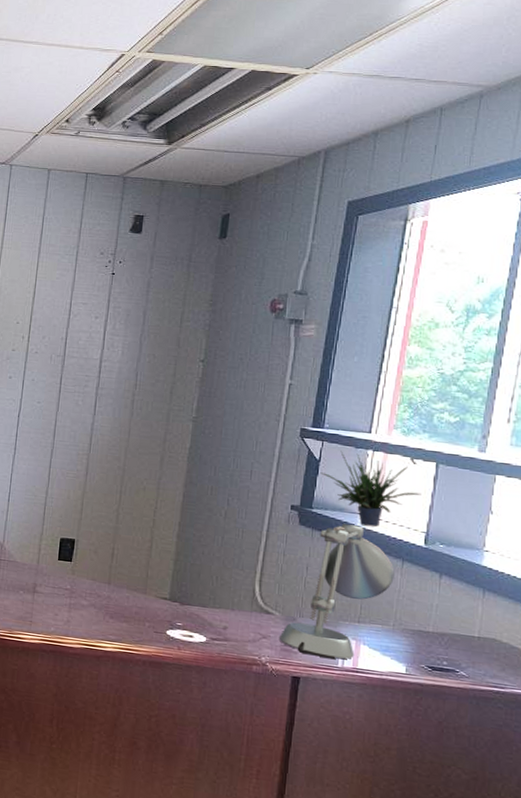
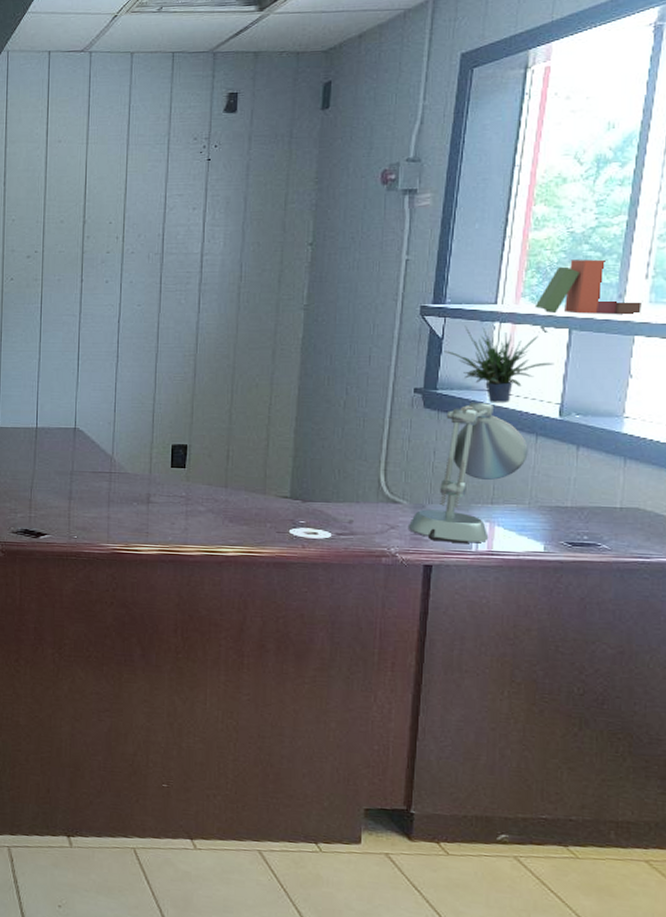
books: none [405,398,505,455] -> present [534,259,643,315]

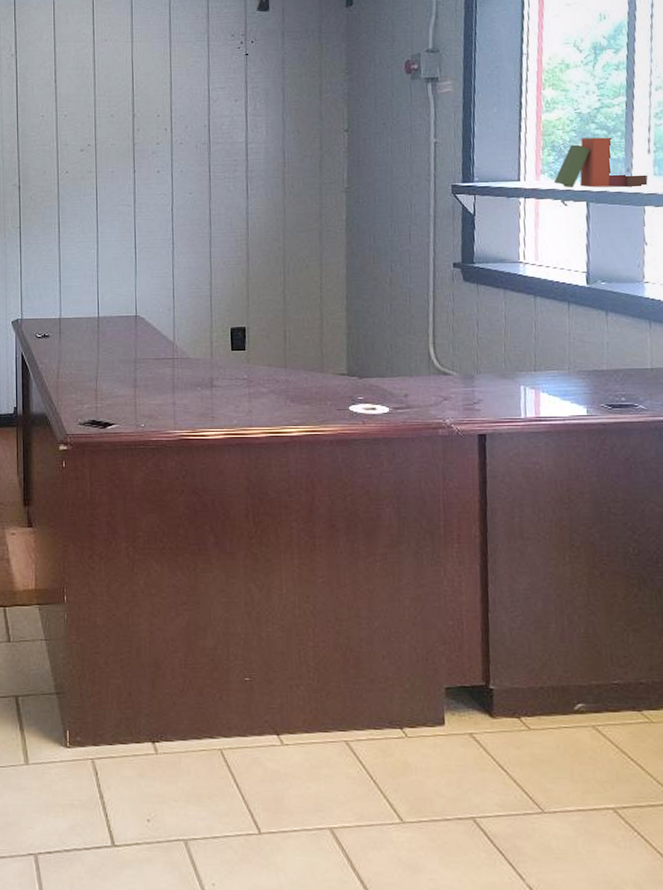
desk lamp: present [407,401,528,544] -> none [459,273,563,412]
potted plant: present [443,326,554,404] -> none [476,202,577,274]

